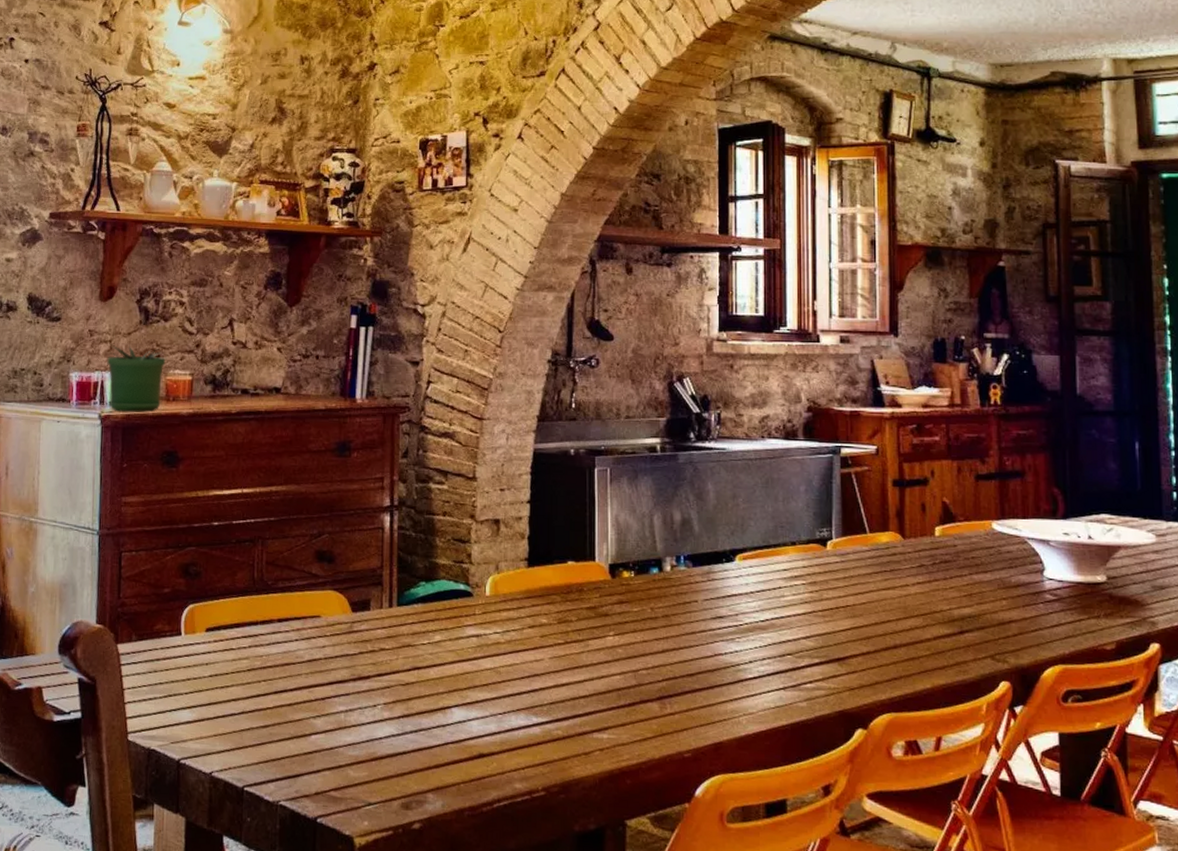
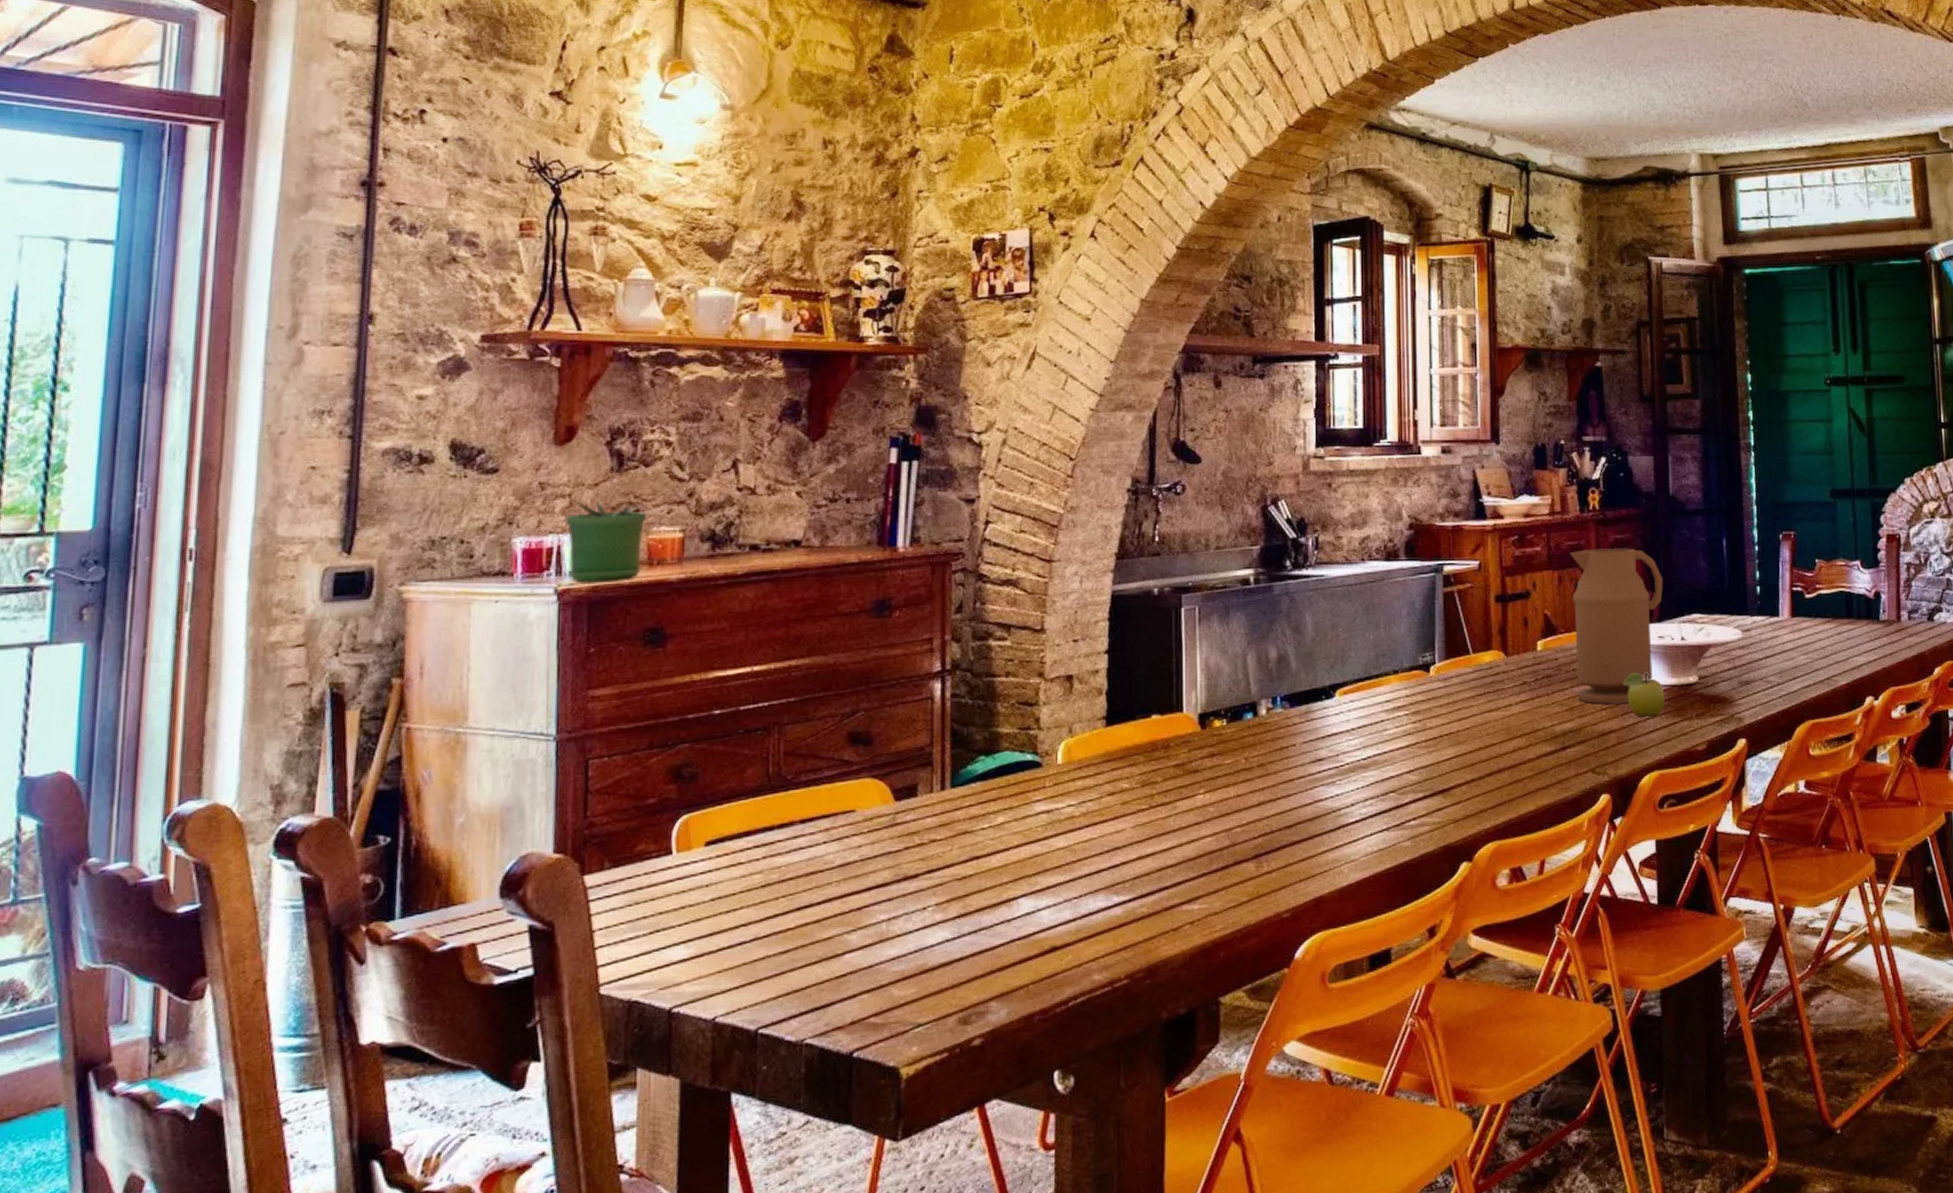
water jug: none [970,442,1069,596] -> present [1570,548,1664,705]
fruit: none [1026,566,1070,612] -> present [1624,672,1665,718]

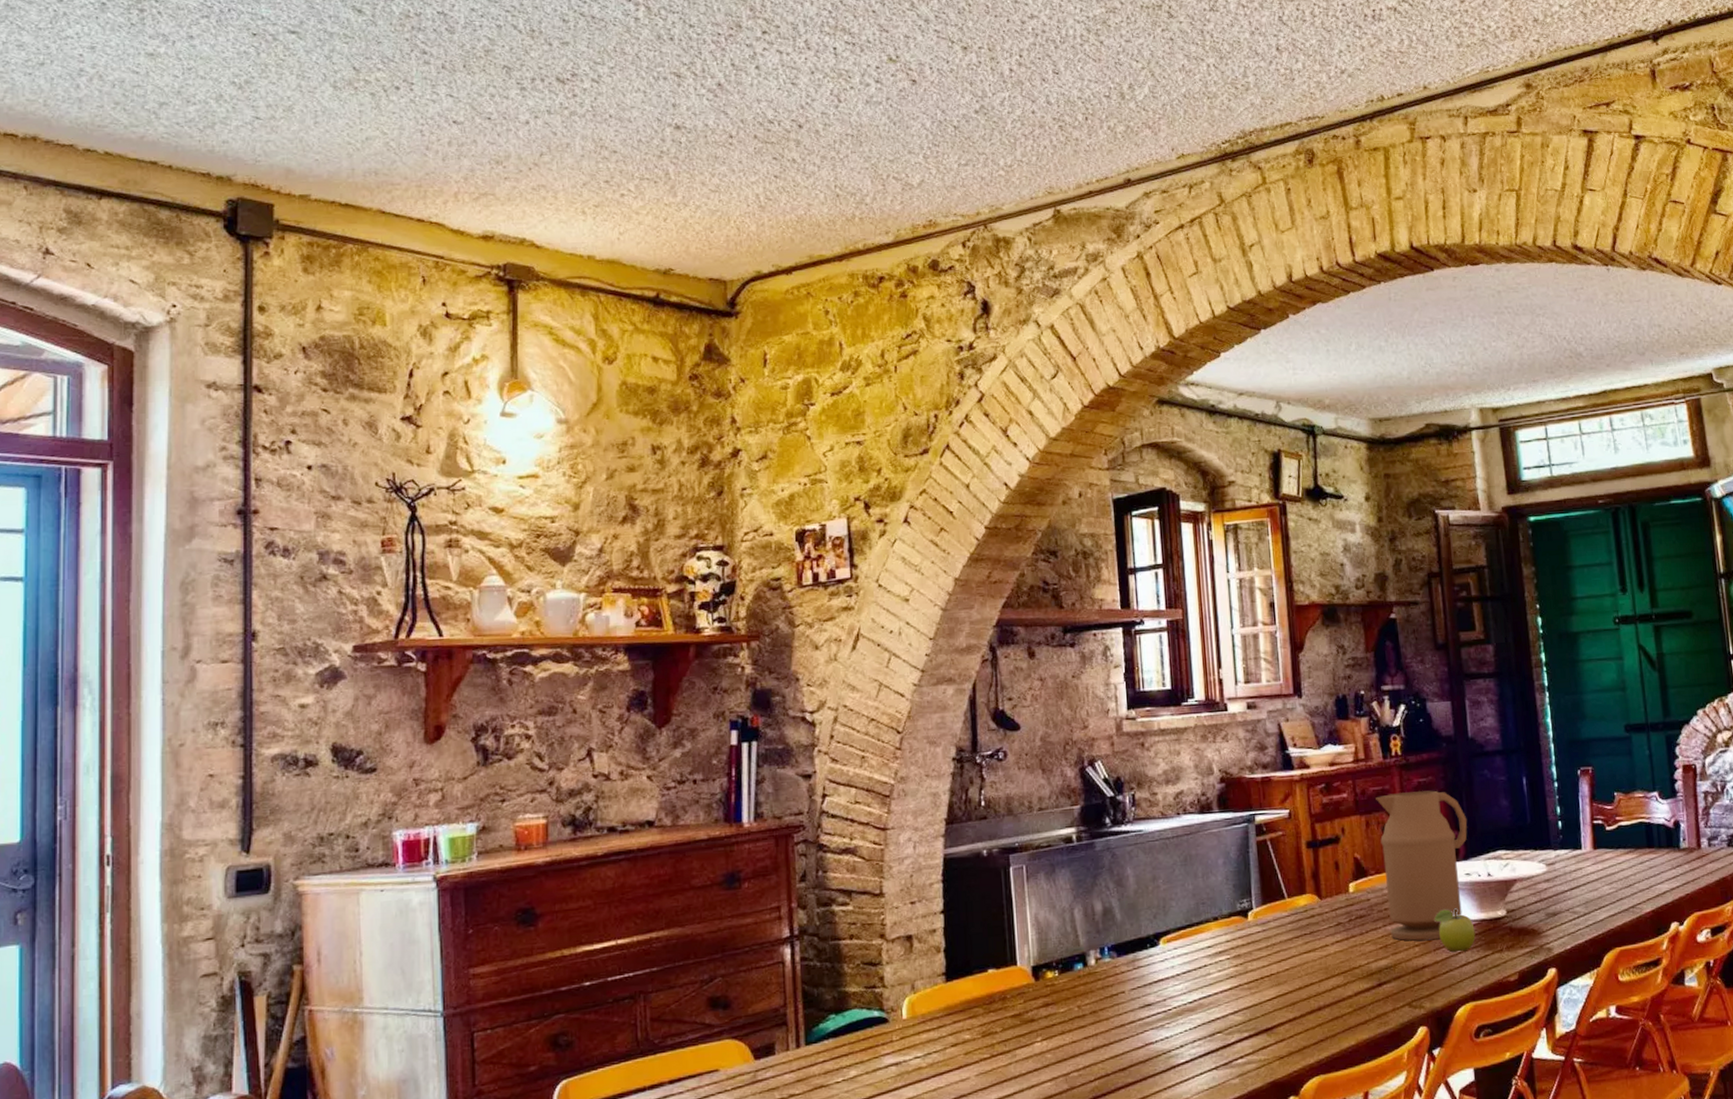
planter: present [565,497,649,584] -> none [439,789,514,871]

